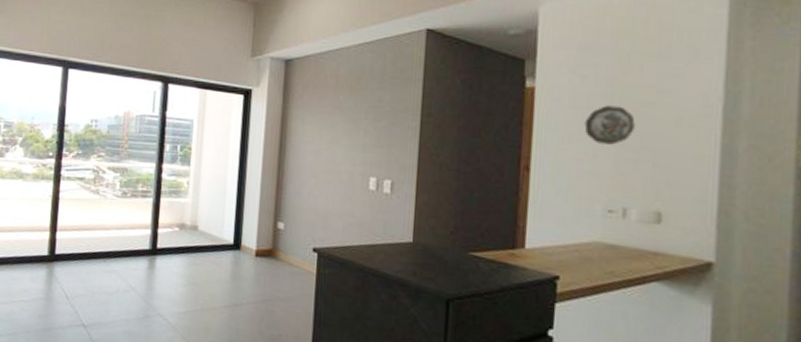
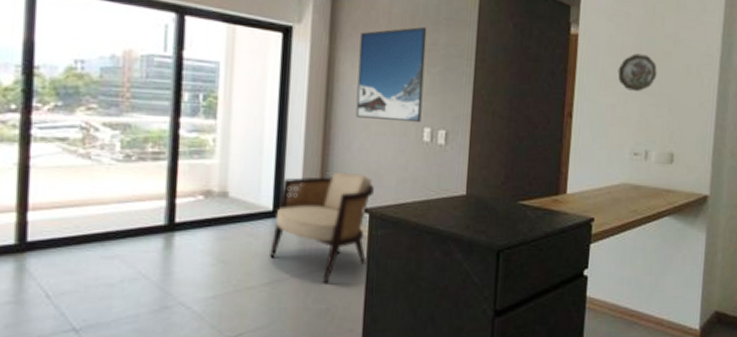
armchair: none [230,214,322,312] -> present [270,173,374,283]
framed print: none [305,85,373,173] -> present [355,26,427,123]

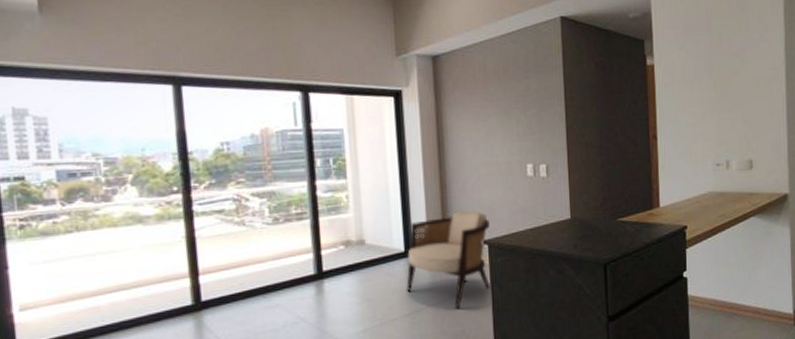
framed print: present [355,26,427,123] -> none [461,75,523,163]
decorative plate: present [618,53,657,91] -> none [693,75,729,109]

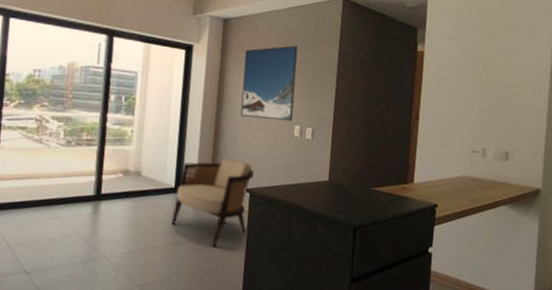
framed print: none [461,75,523,163] -> present [240,45,298,122]

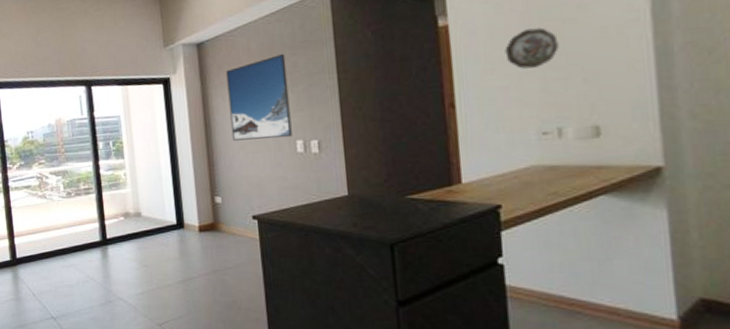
armchair: present [171,159,254,247] -> none [179,187,261,280]
decorative plate: none [458,67,493,99] -> present [504,27,559,69]

